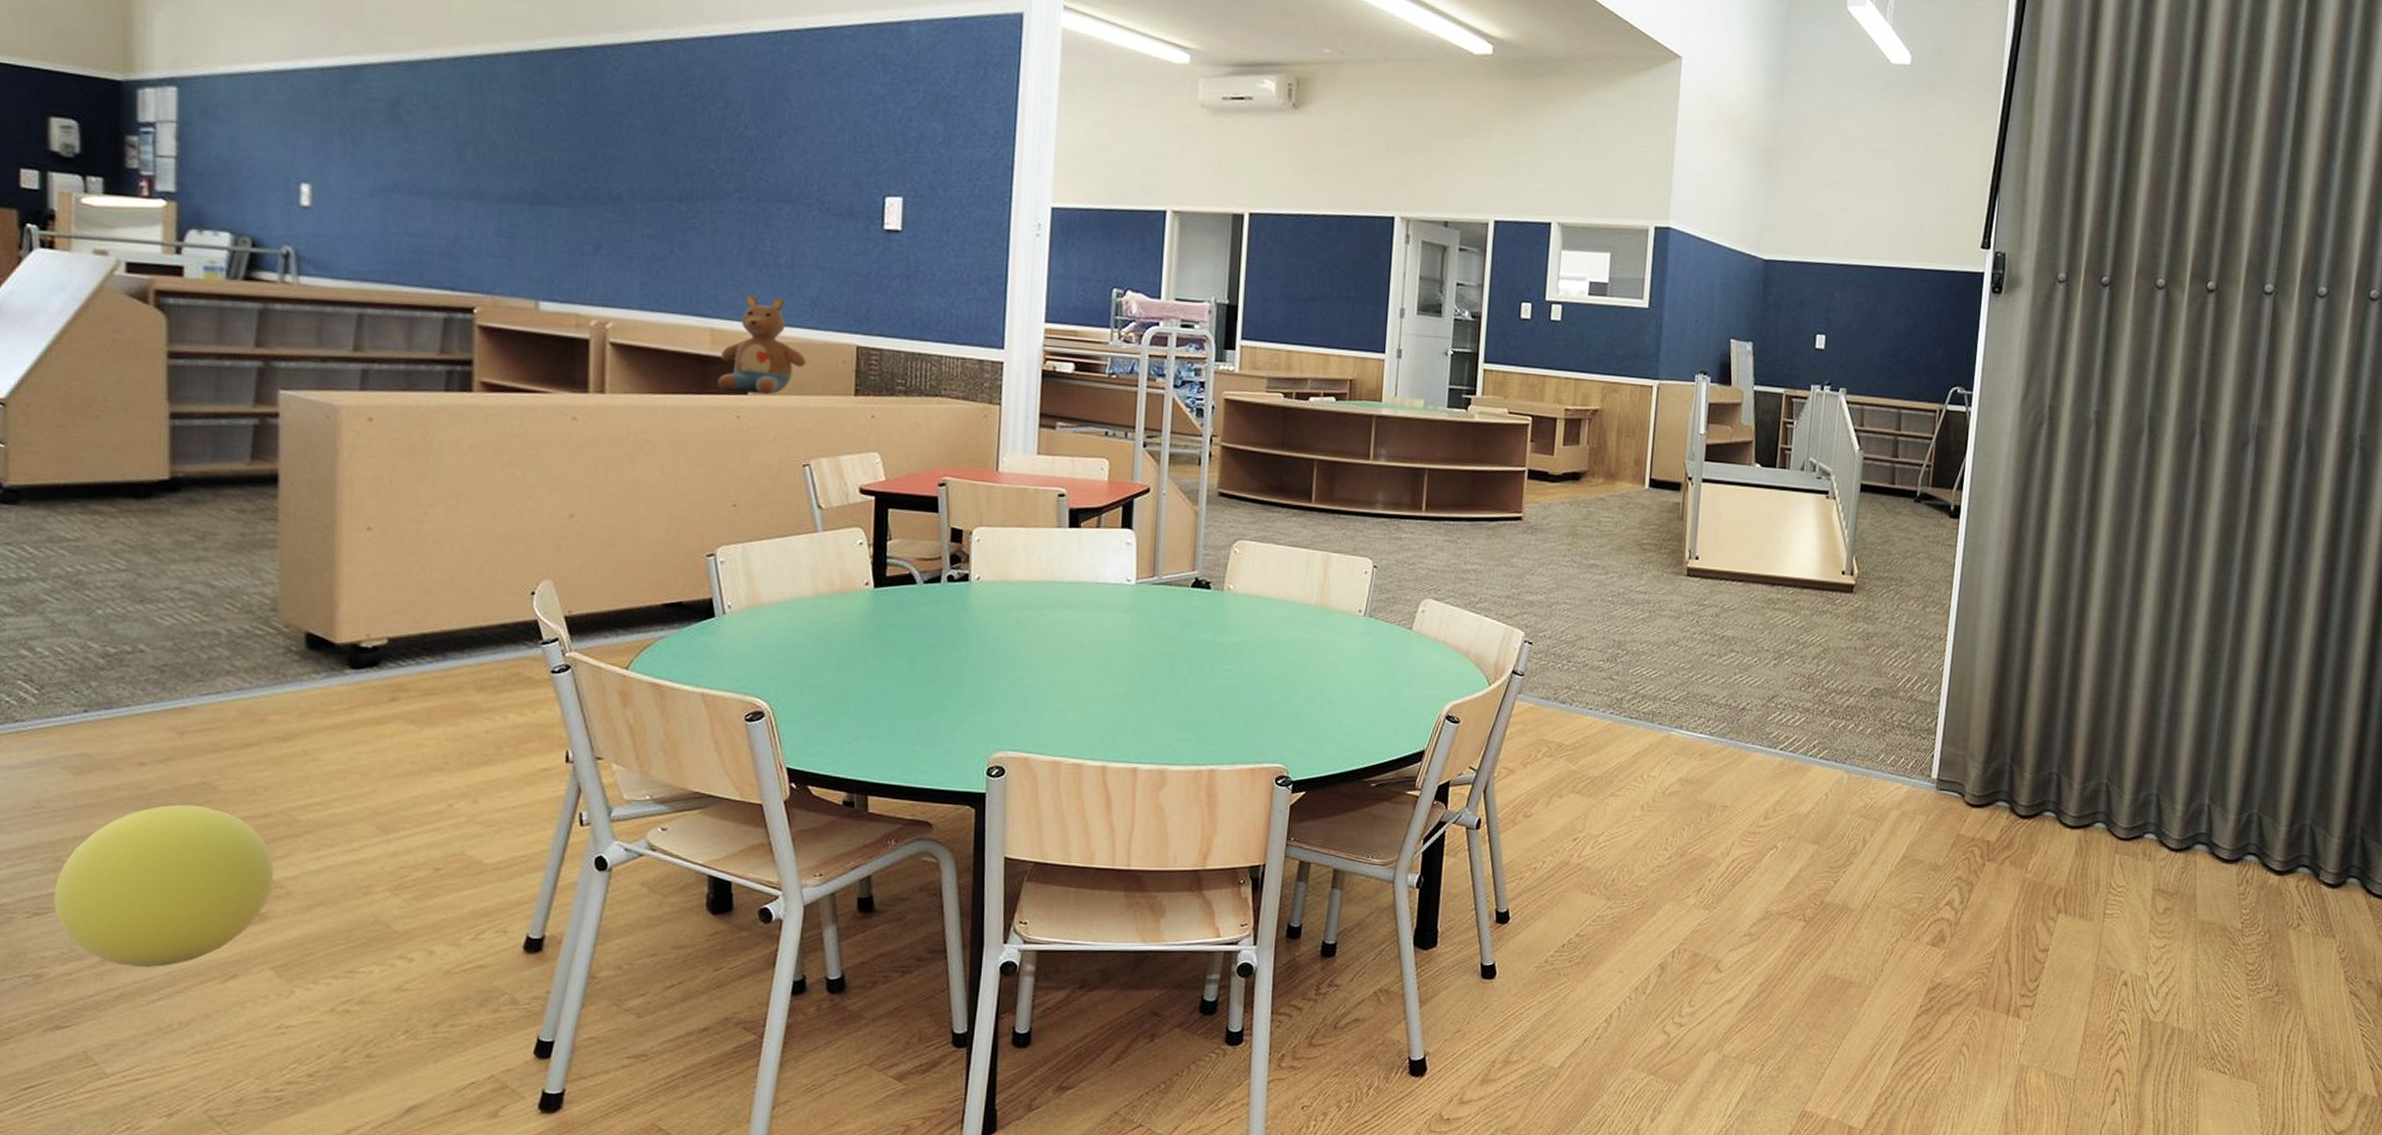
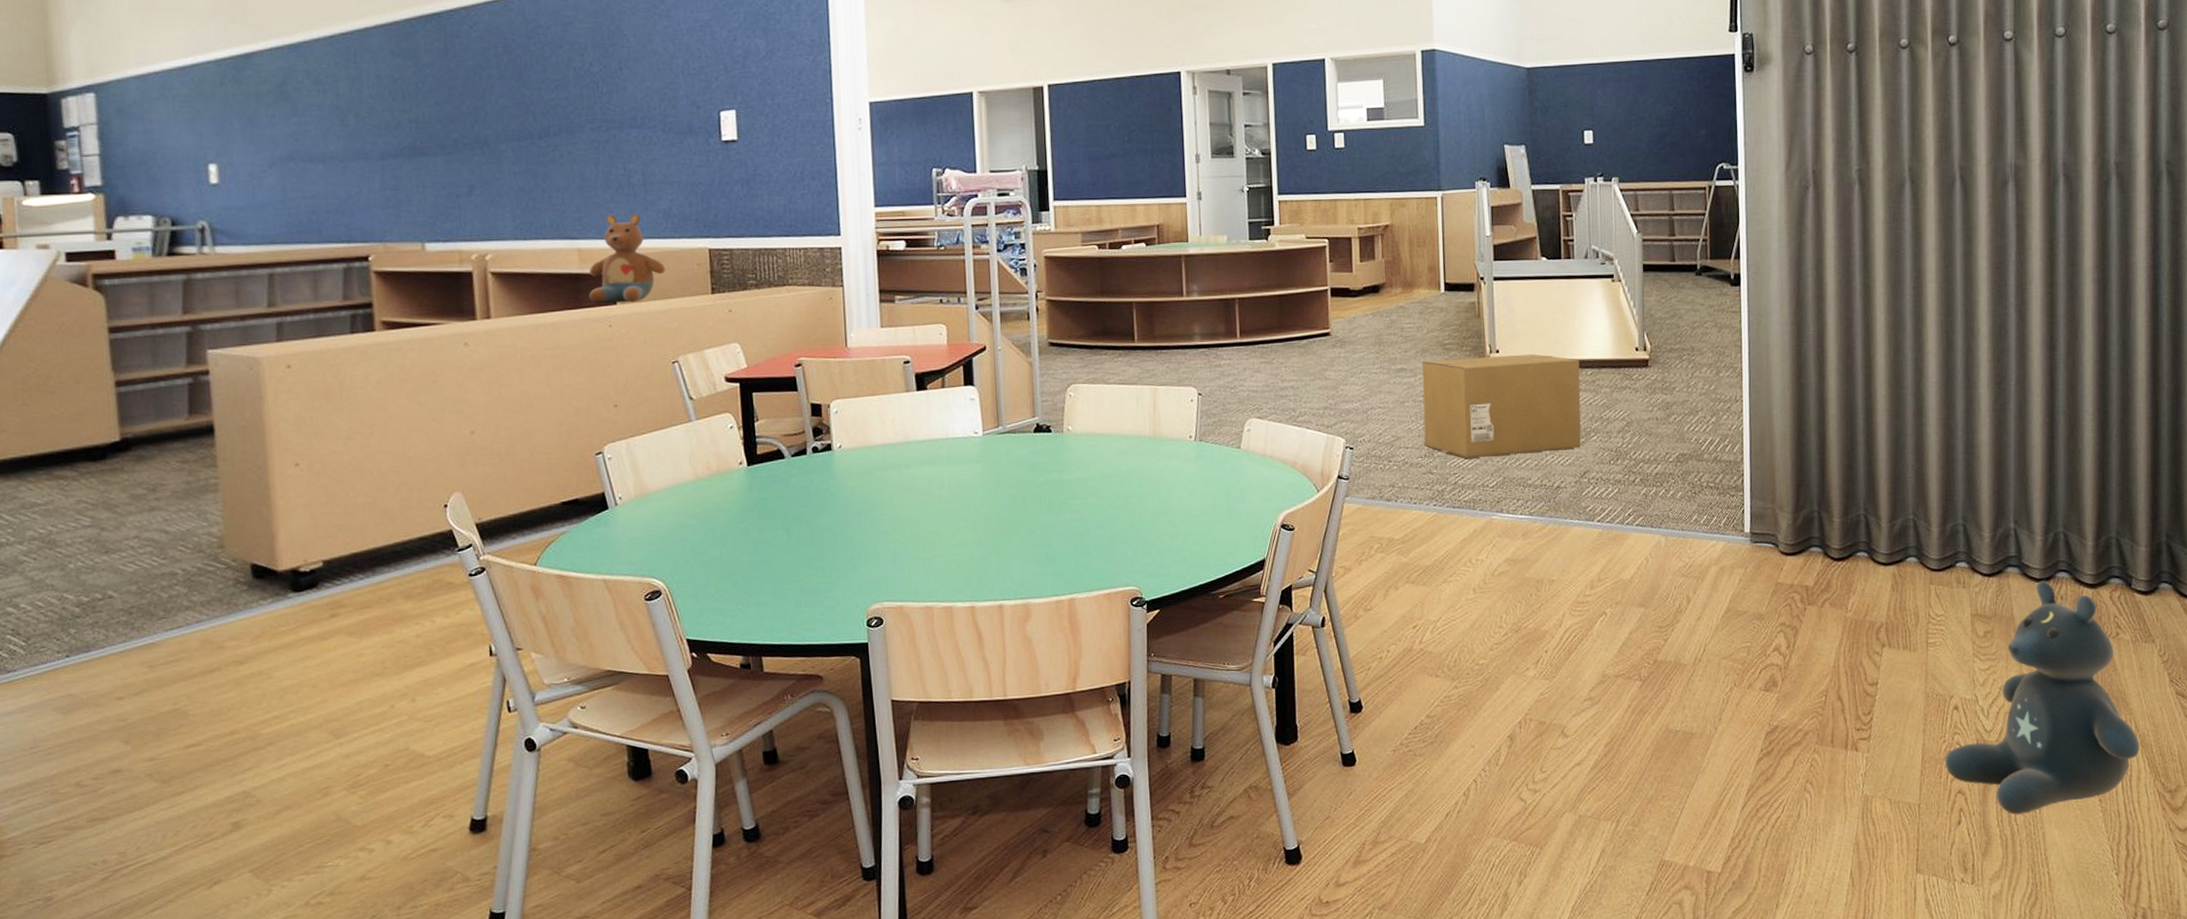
ball: present [54,804,275,968] -> none [55,730,244,882]
box: none [1608,559,1782,670] -> present [1422,353,1581,458]
stuffed bear: none [2106,861,2306,1100] -> present [1945,580,2140,815]

